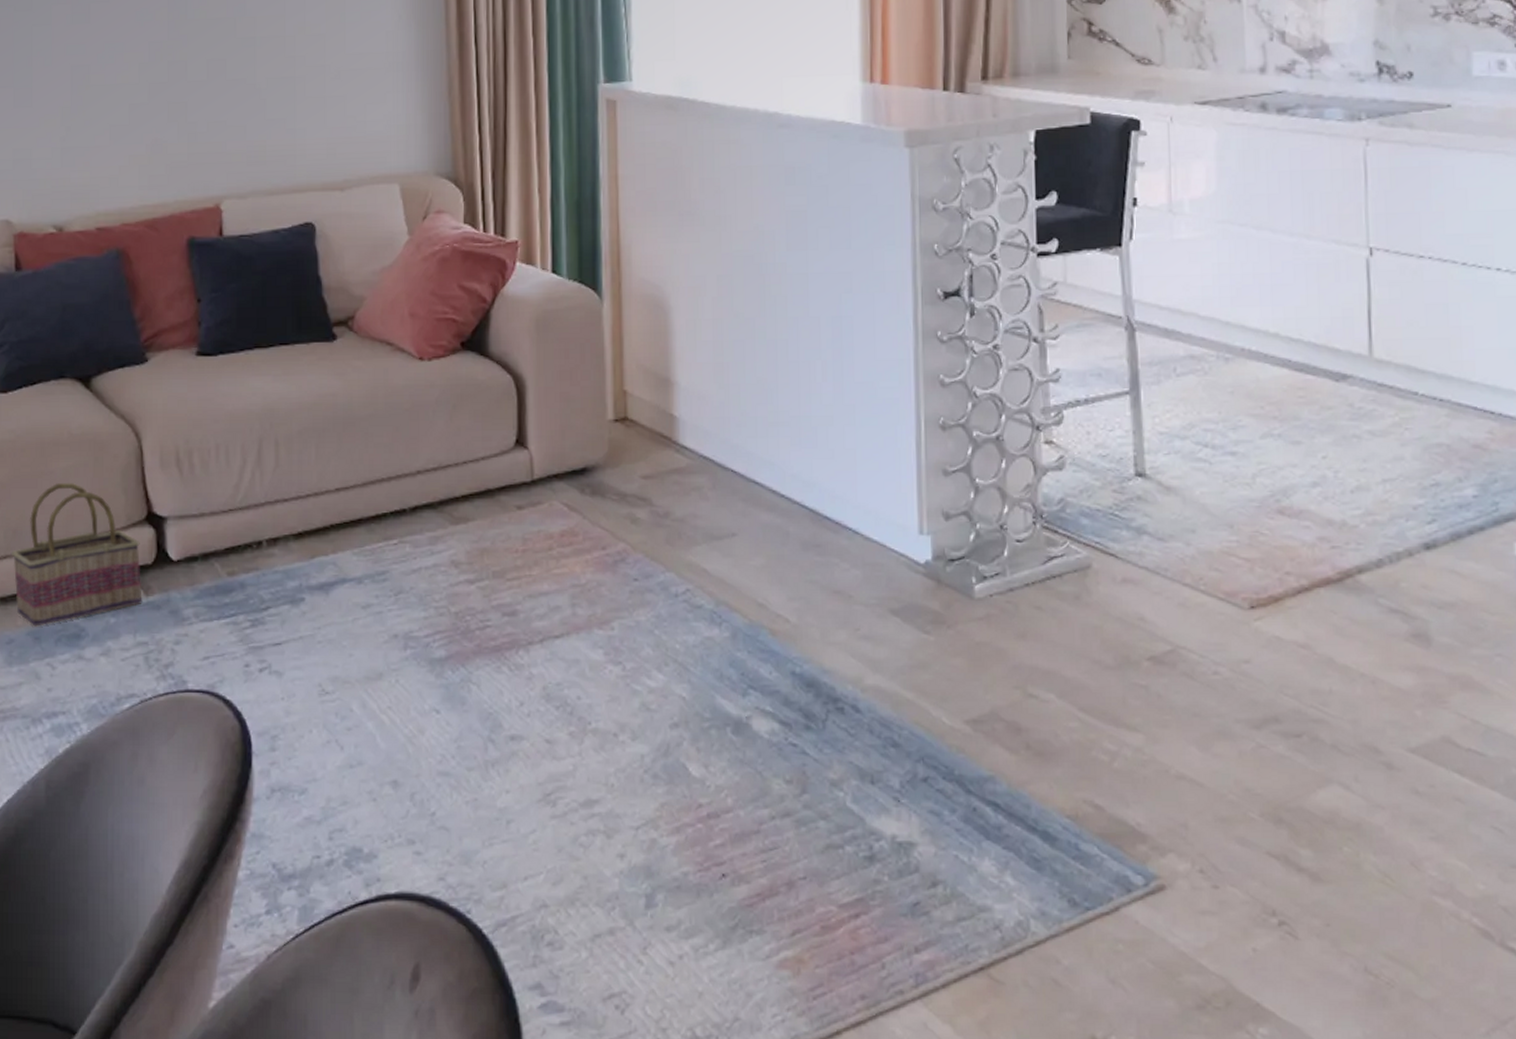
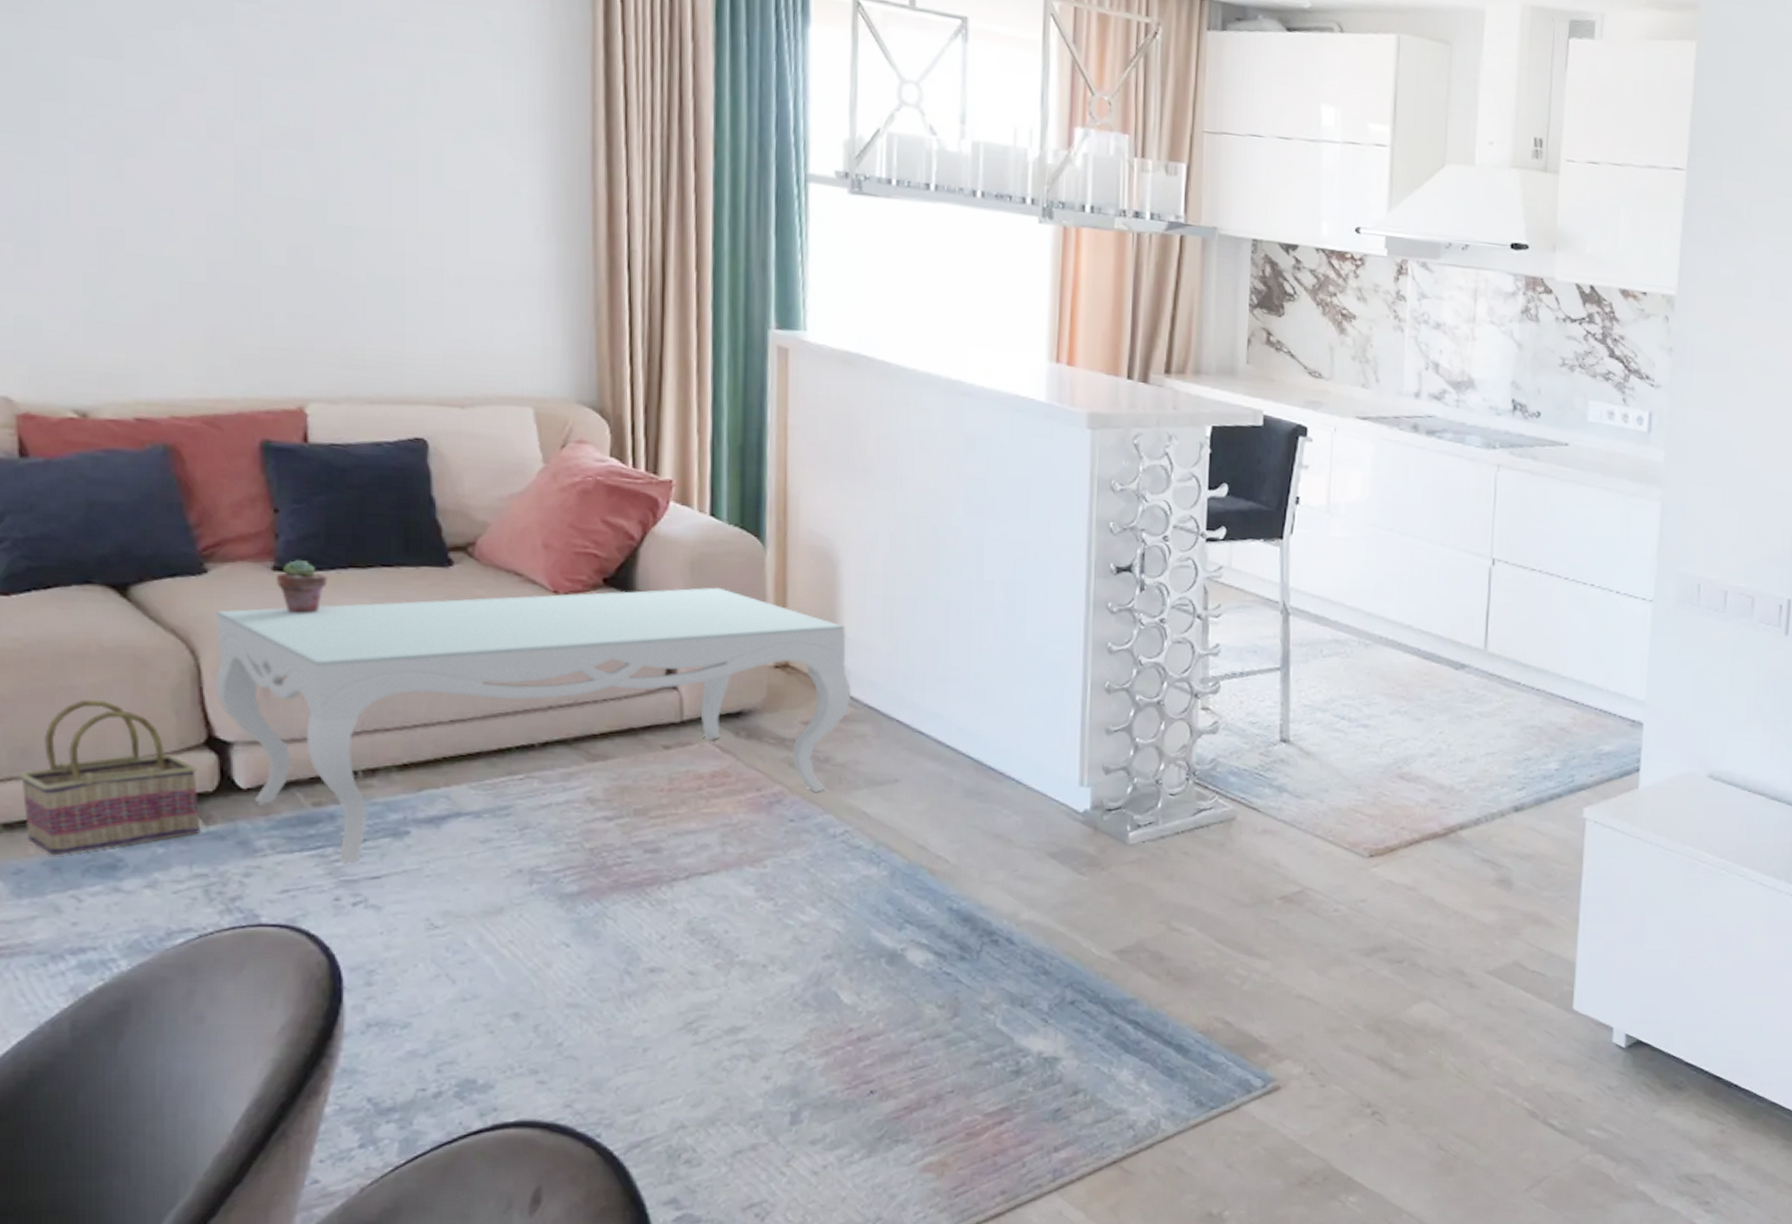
coffee table: none [153,343,686,631] -> present [214,587,851,864]
potted succulent: none [200,343,238,395] -> present [277,559,327,614]

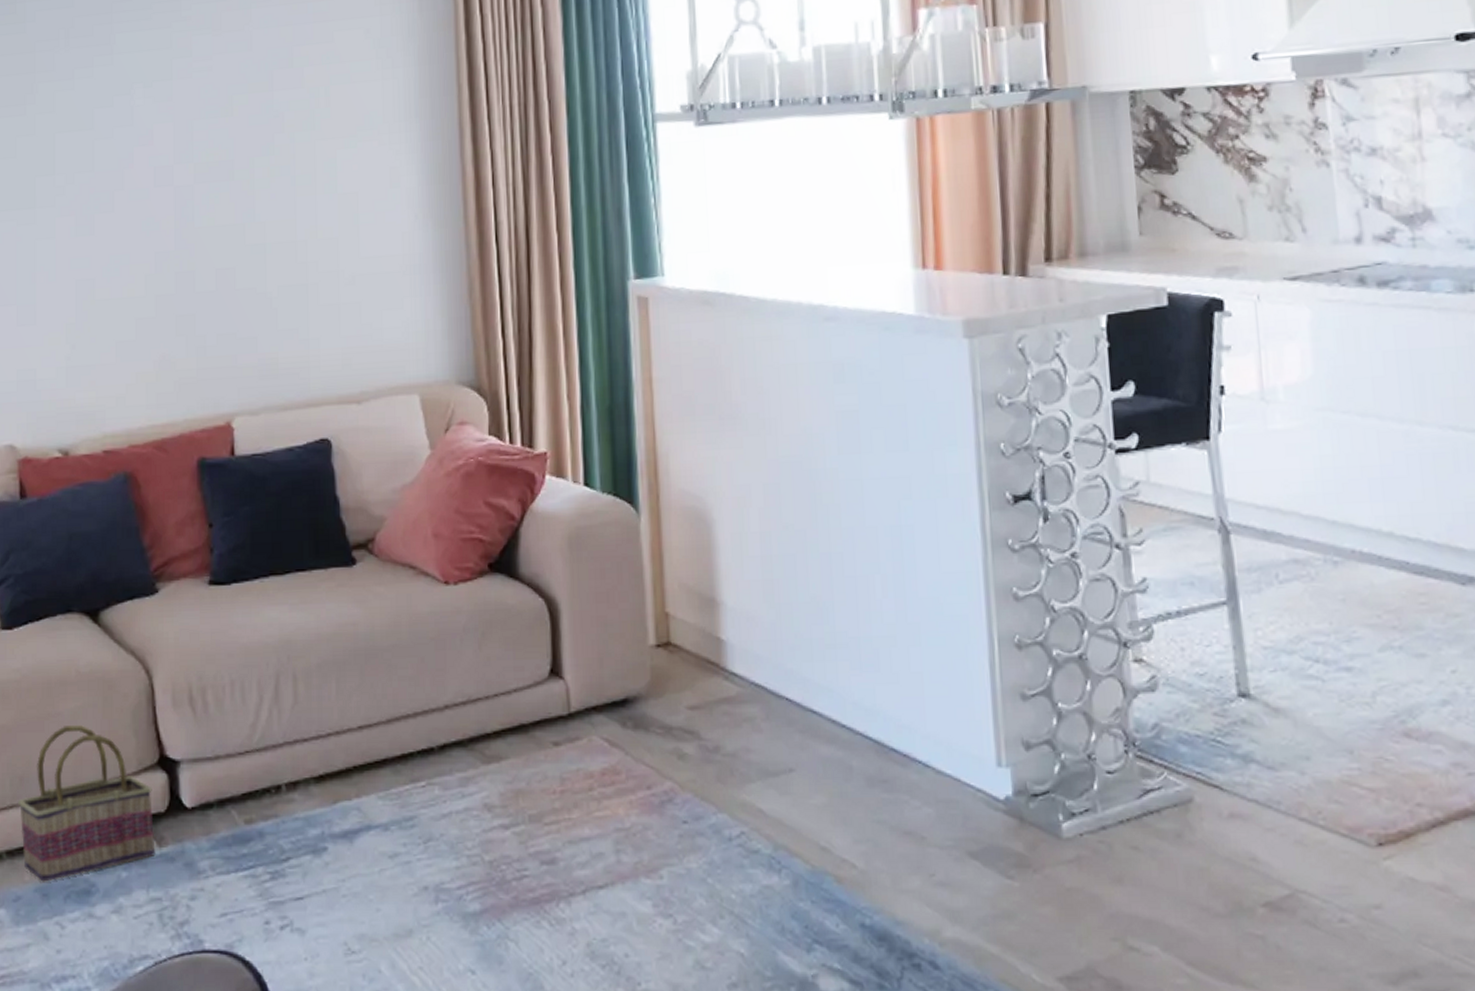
coffee table: present [214,587,851,864] -> none [164,562,736,884]
potted succulent: present [277,559,327,614] -> none [212,571,253,627]

